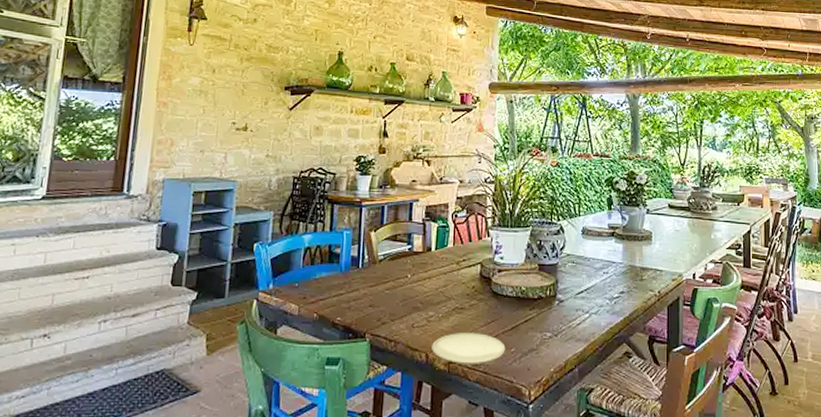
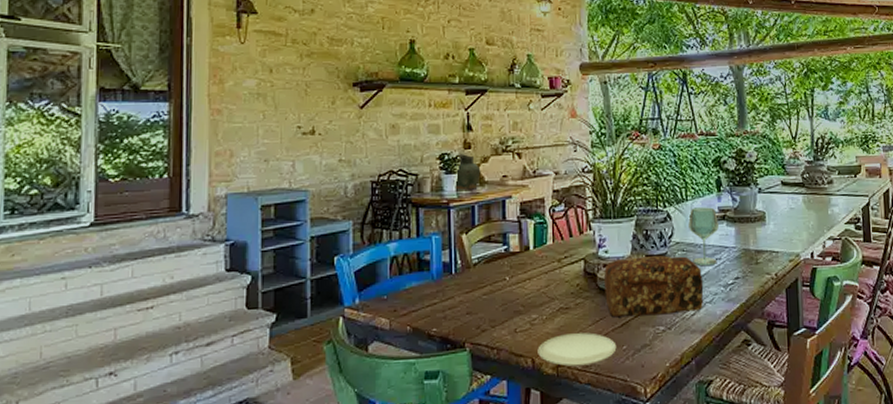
ceramic jug: none [367,158,393,191] -> present [453,154,481,190]
bread loaf: none [497,264,590,322] -> present [603,254,704,318]
wine glass: none [580,223,608,279] -> present [688,207,719,266]

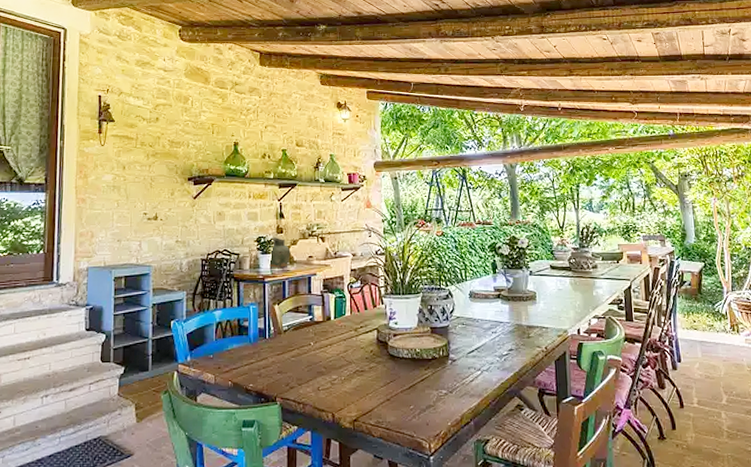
plate: present [537,333,617,367] -> none [337,393,405,422]
bread loaf: present [603,254,704,318] -> none [393,327,481,381]
wine glass: present [688,207,719,266] -> none [468,287,494,339]

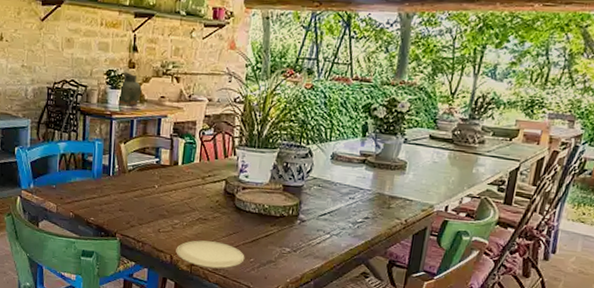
plate: none [337,393,405,422] -> present [176,240,245,269]

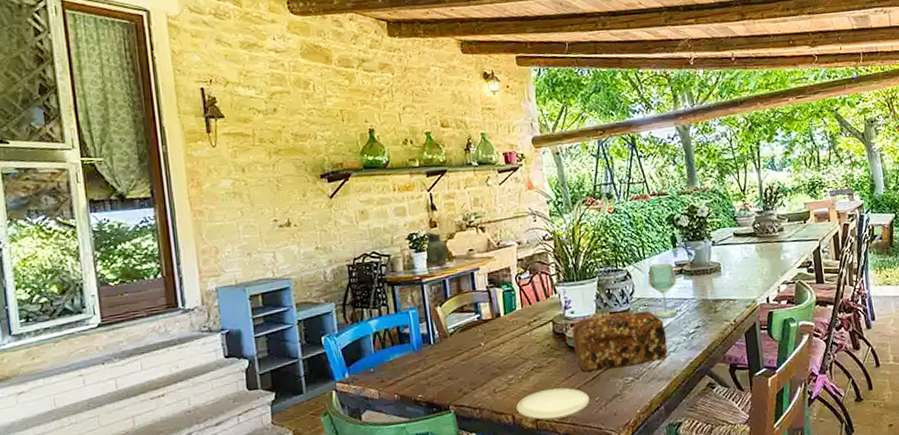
bread loaf: none [240,185,334,241] -> present [571,310,668,372]
wine glass: none [327,148,358,203] -> present [648,263,678,319]

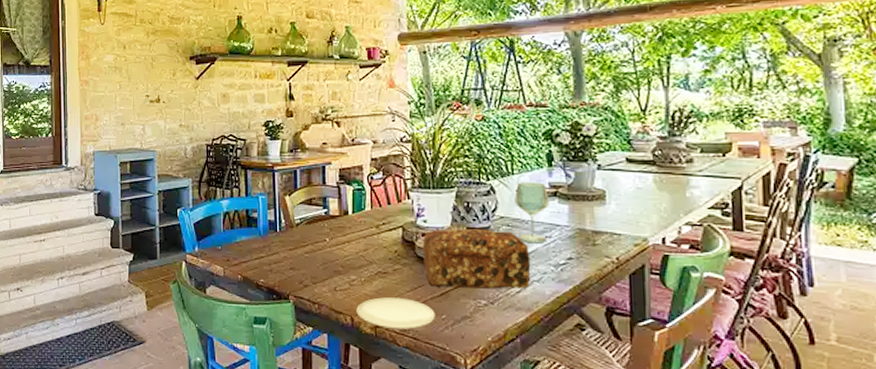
ceramic jug: present [423,232,449,267] -> none [277,122,302,155]

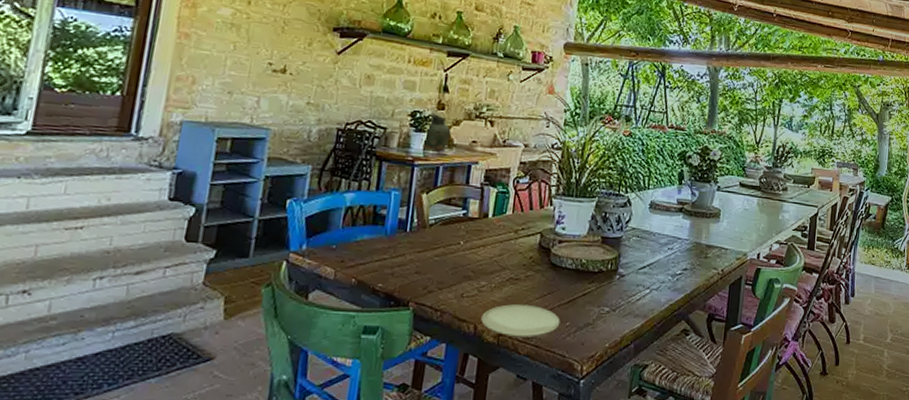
ceramic jug: none [277,122,302,155] -> present [421,113,451,151]
bread loaf: present [422,228,531,289] -> none [556,237,653,297]
wine glass: present [514,182,549,244] -> none [646,196,676,255]

